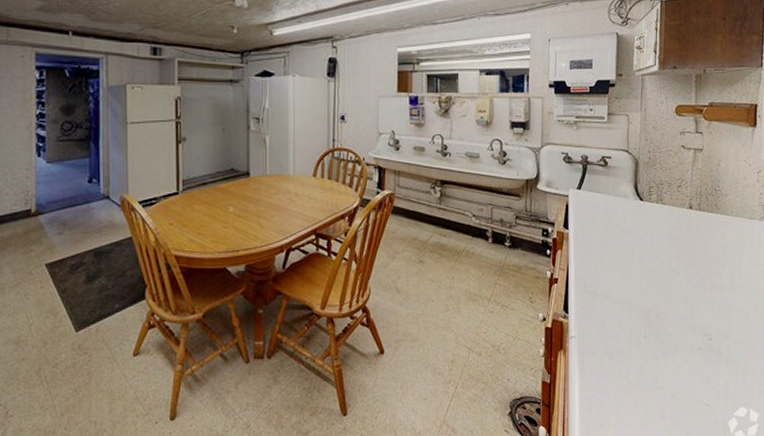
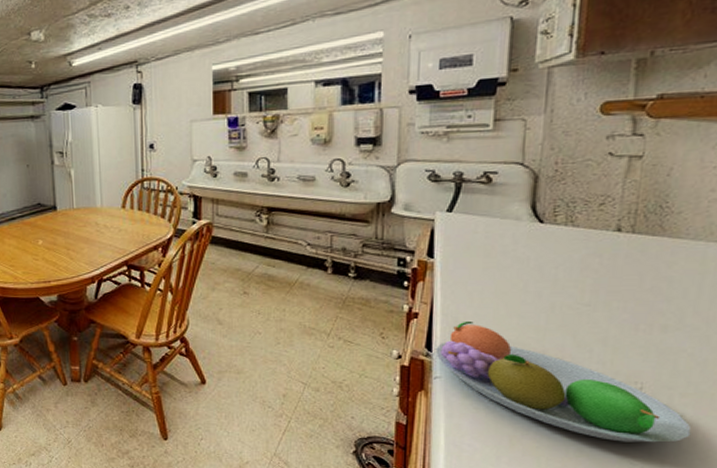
fruit bowl: none [571,284,743,387] -> present [435,320,691,443]

